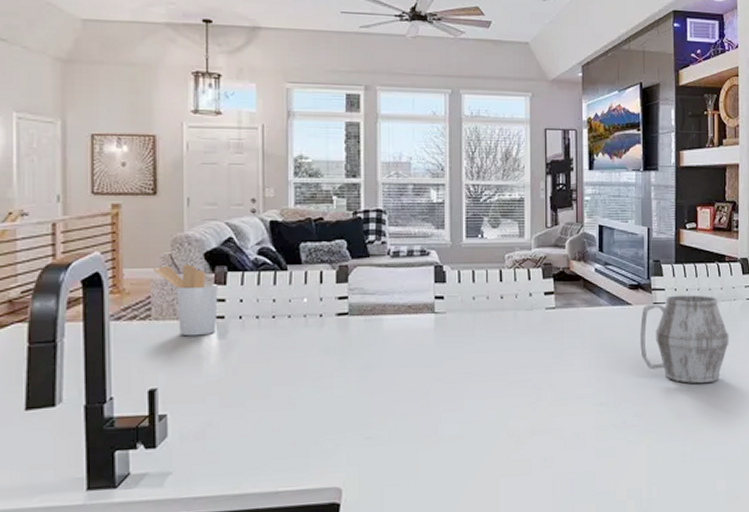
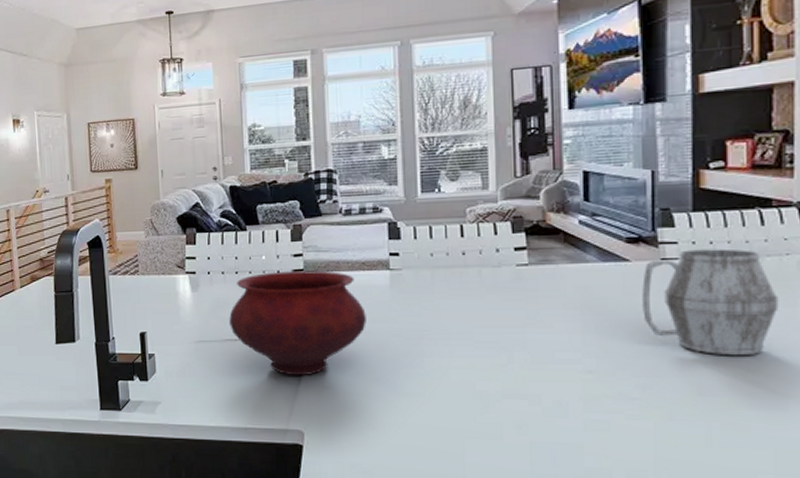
utensil holder: present [152,264,218,337] -> none [137,227,190,289]
bowl: none [263,314,410,429] -> present [229,270,366,376]

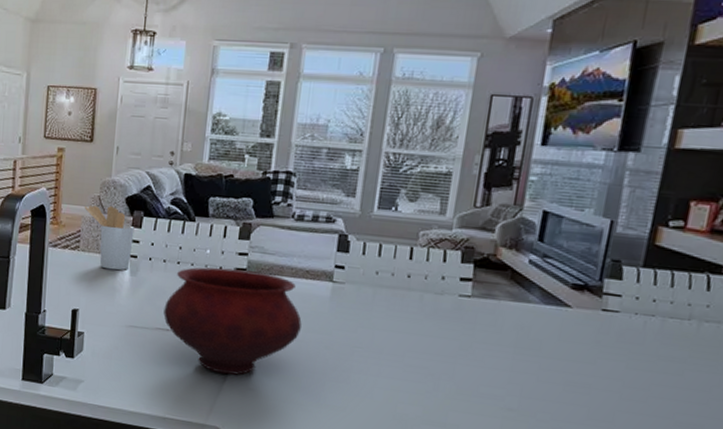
utensil holder: none [137,227,190,289] -> present [84,205,135,271]
mug: present [642,249,779,356] -> none [573,304,708,416]

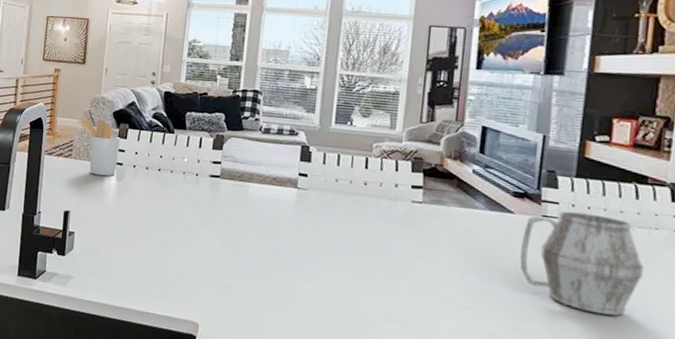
bowl: present [163,267,302,375] -> none [146,174,271,273]
mug: none [573,304,708,416] -> present [520,211,644,316]

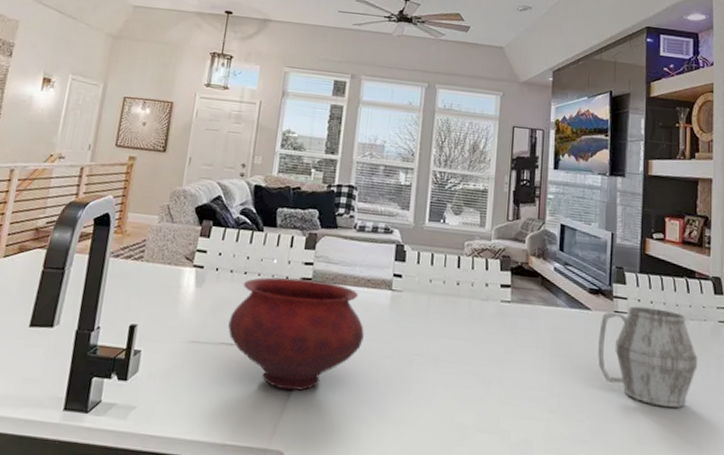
utensil holder: present [76,119,121,177] -> none [151,214,203,282]
bowl: none [146,174,271,273] -> present [228,277,364,391]

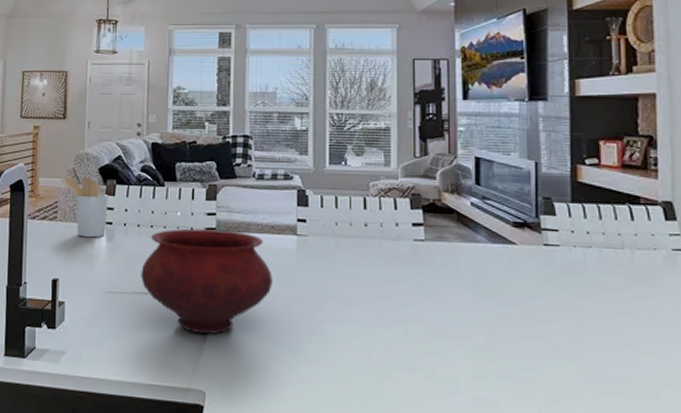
utensil holder: none [151,214,203,282] -> present [60,177,108,238]
mug: present [598,306,698,408] -> none [527,238,649,343]

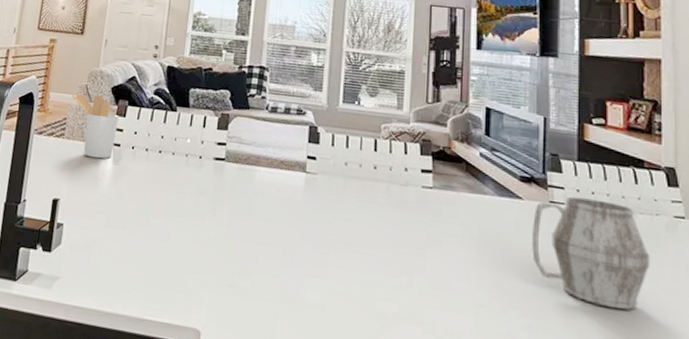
bowl: present [141,228,272,335] -> none [144,156,279,270]
mug: none [527,238,649,343] -> present [532,196,650,310]

